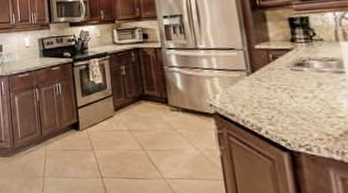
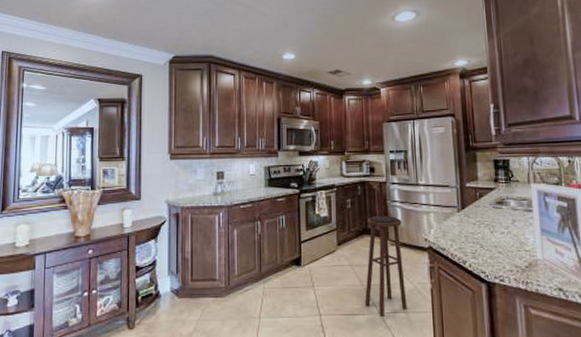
stool: none [144,81,195,182] -> present [364,215,407,316]

